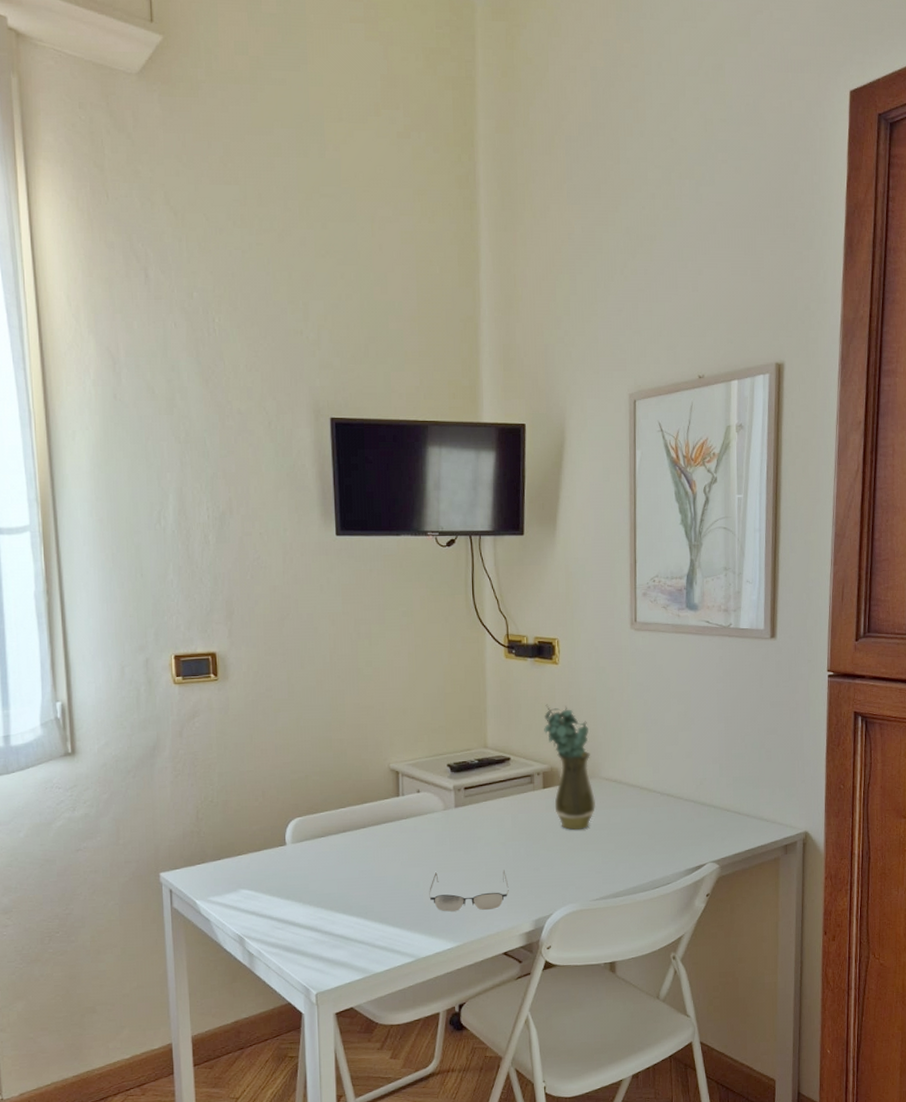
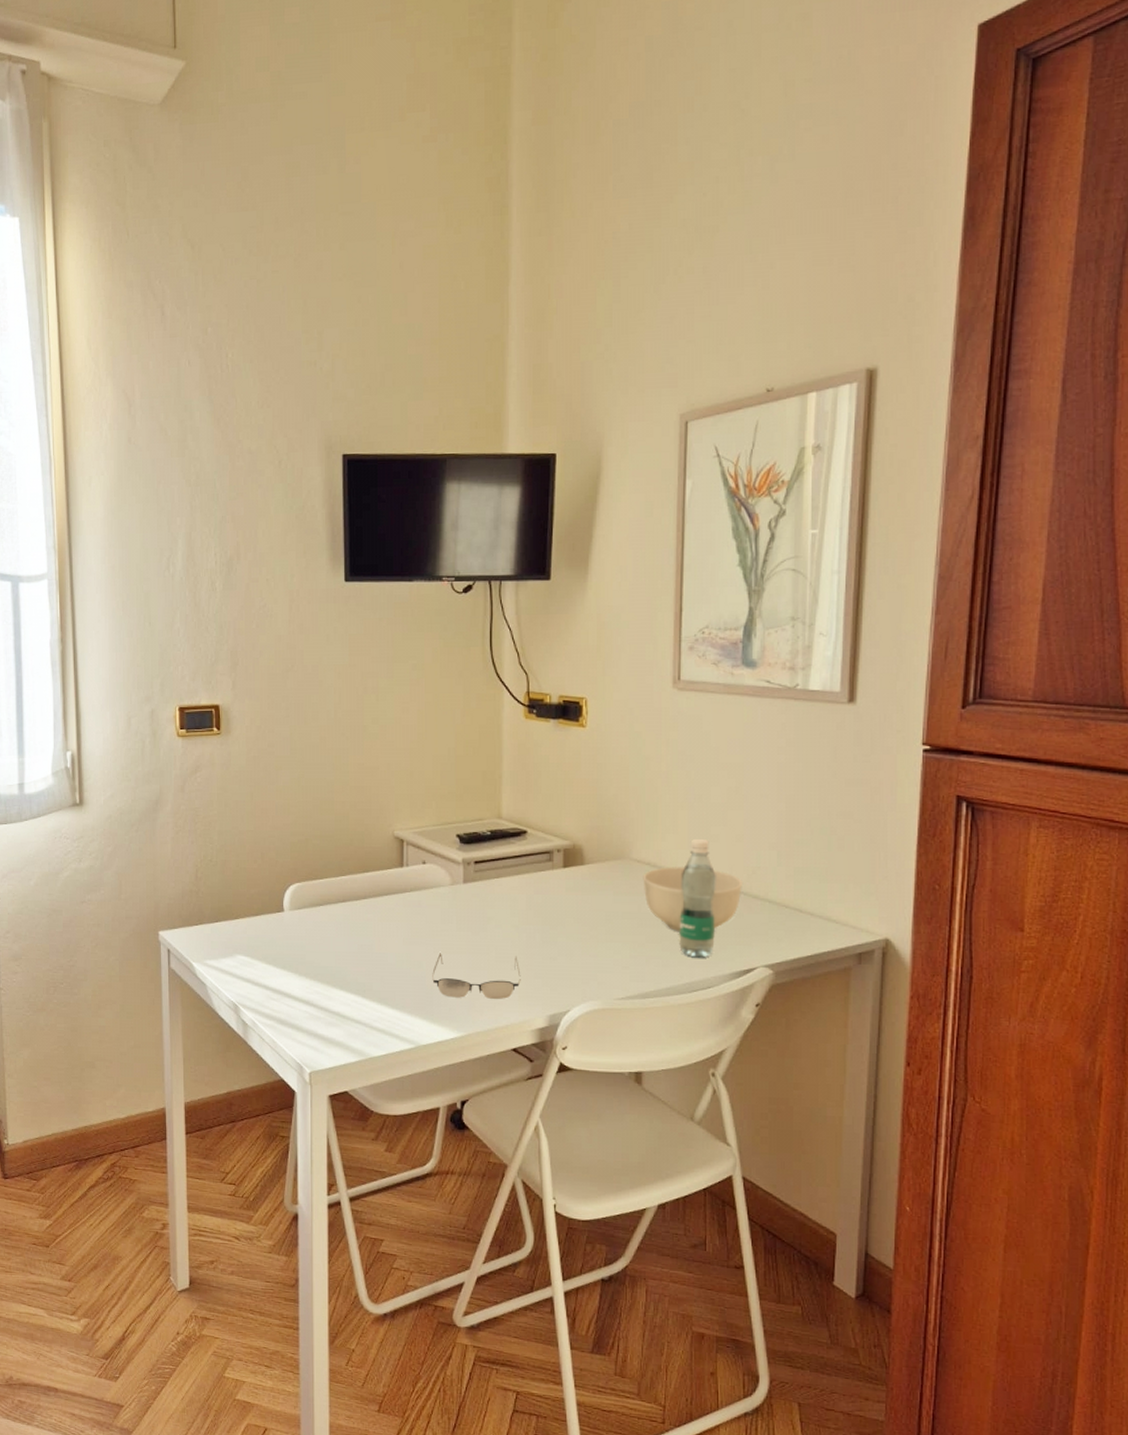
vase: present [544,704,595,830] -> none [566,772,624,917]
bowl: none [611,782,692,838] -> present [643,867,742,931]
bottle: none [642,756,672,859] -> present [679,838,716,958]

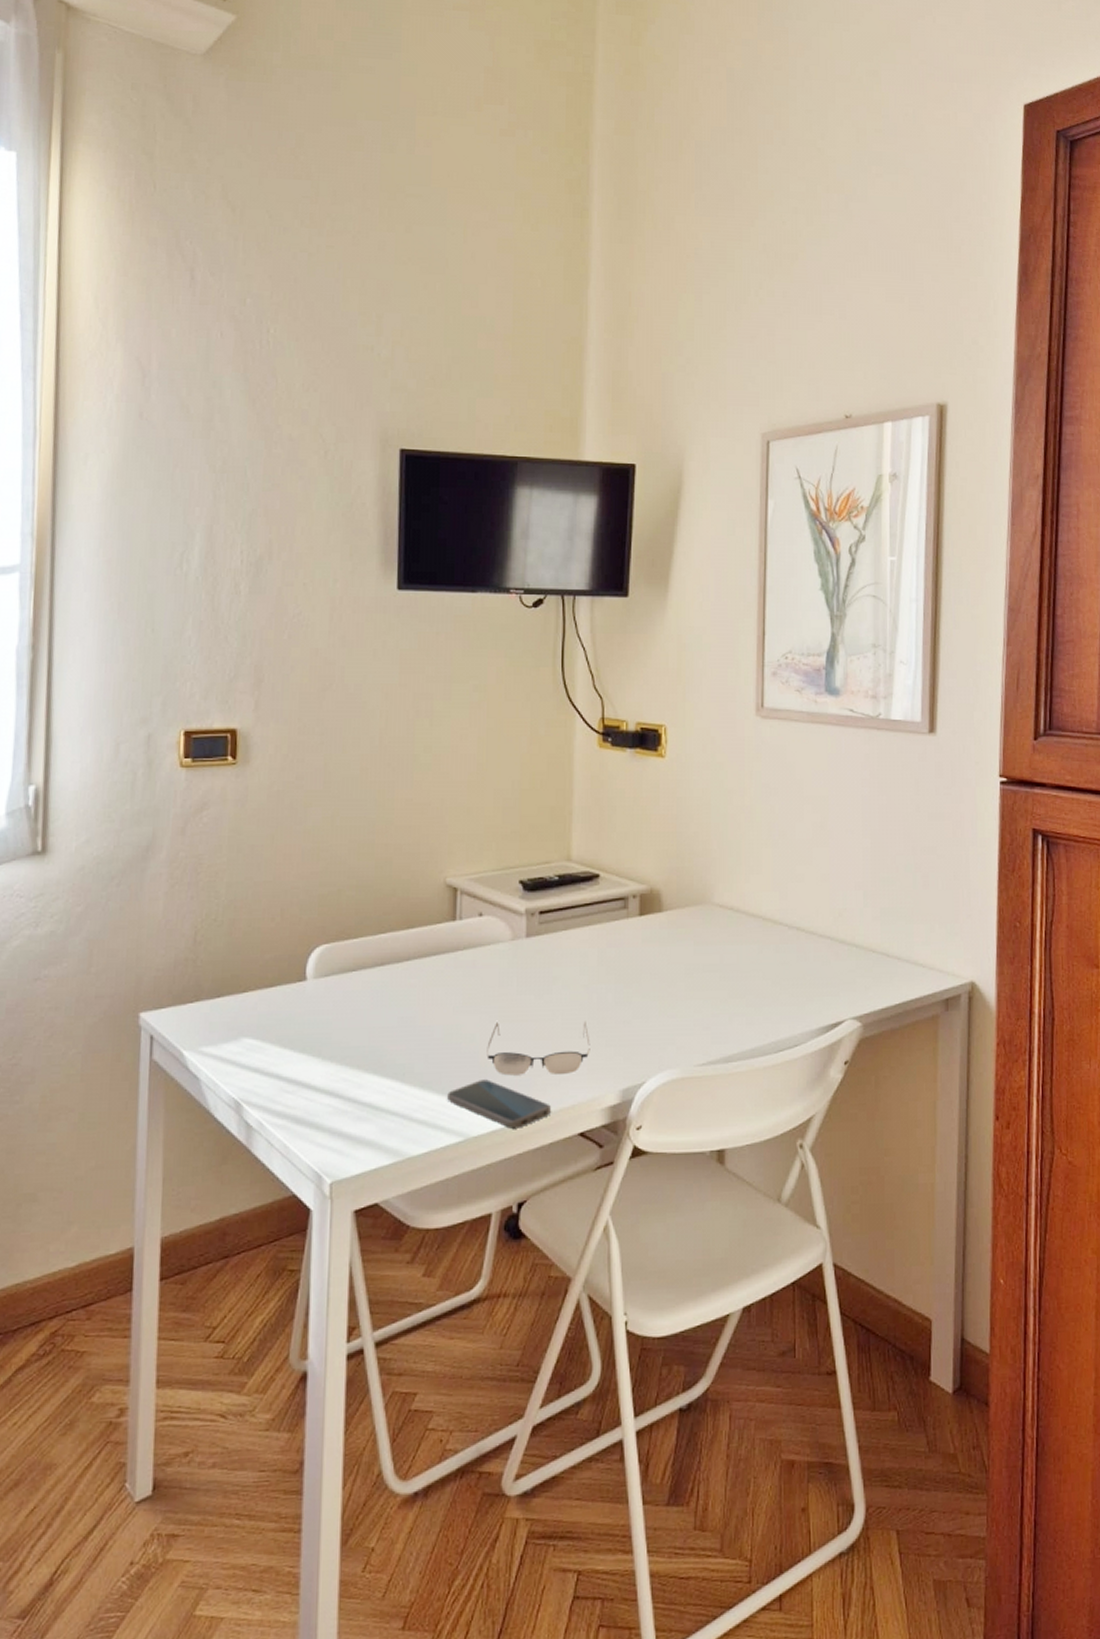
smartphone: none [401,999,487,1041] -> present [447,1079,551,1129]
bowl: present [643,867,742,931] -> none [725,911,829,983]
bottle: present [679,838,716,958] -> none [764,878,802,1013]

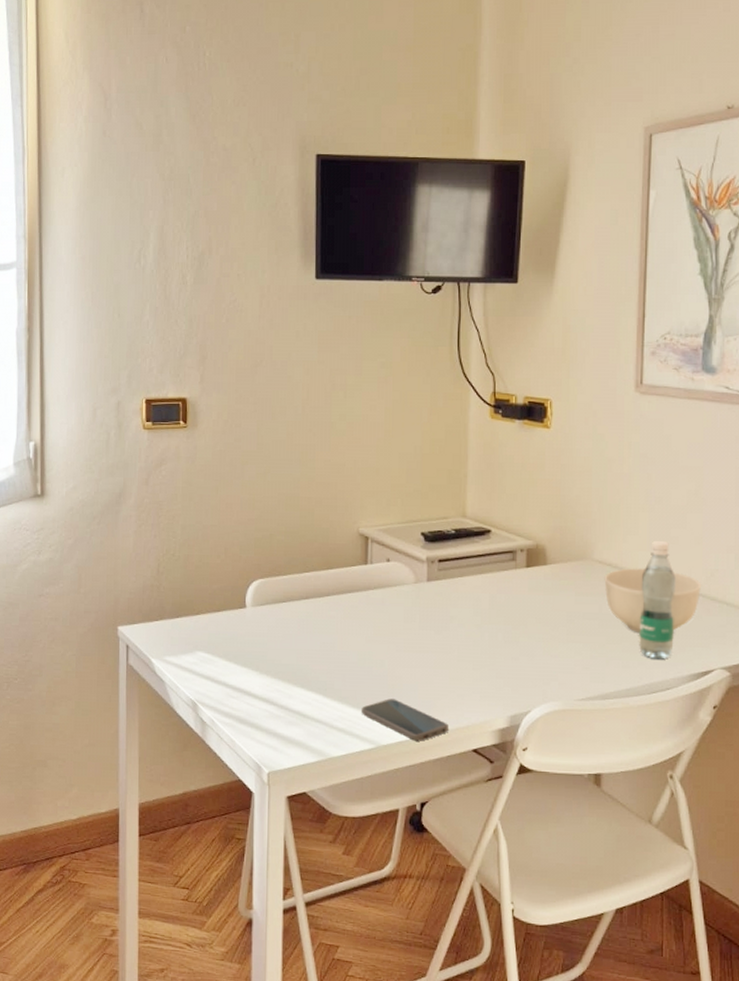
eyeglasses: present [487,1021,590,1076] -> none [394,651,483,699]
bowl: none [725,911,829,983] -> present [604,568,701,632]
bottle: none [764,878,802,1013] -> present [639,540,676,659]

